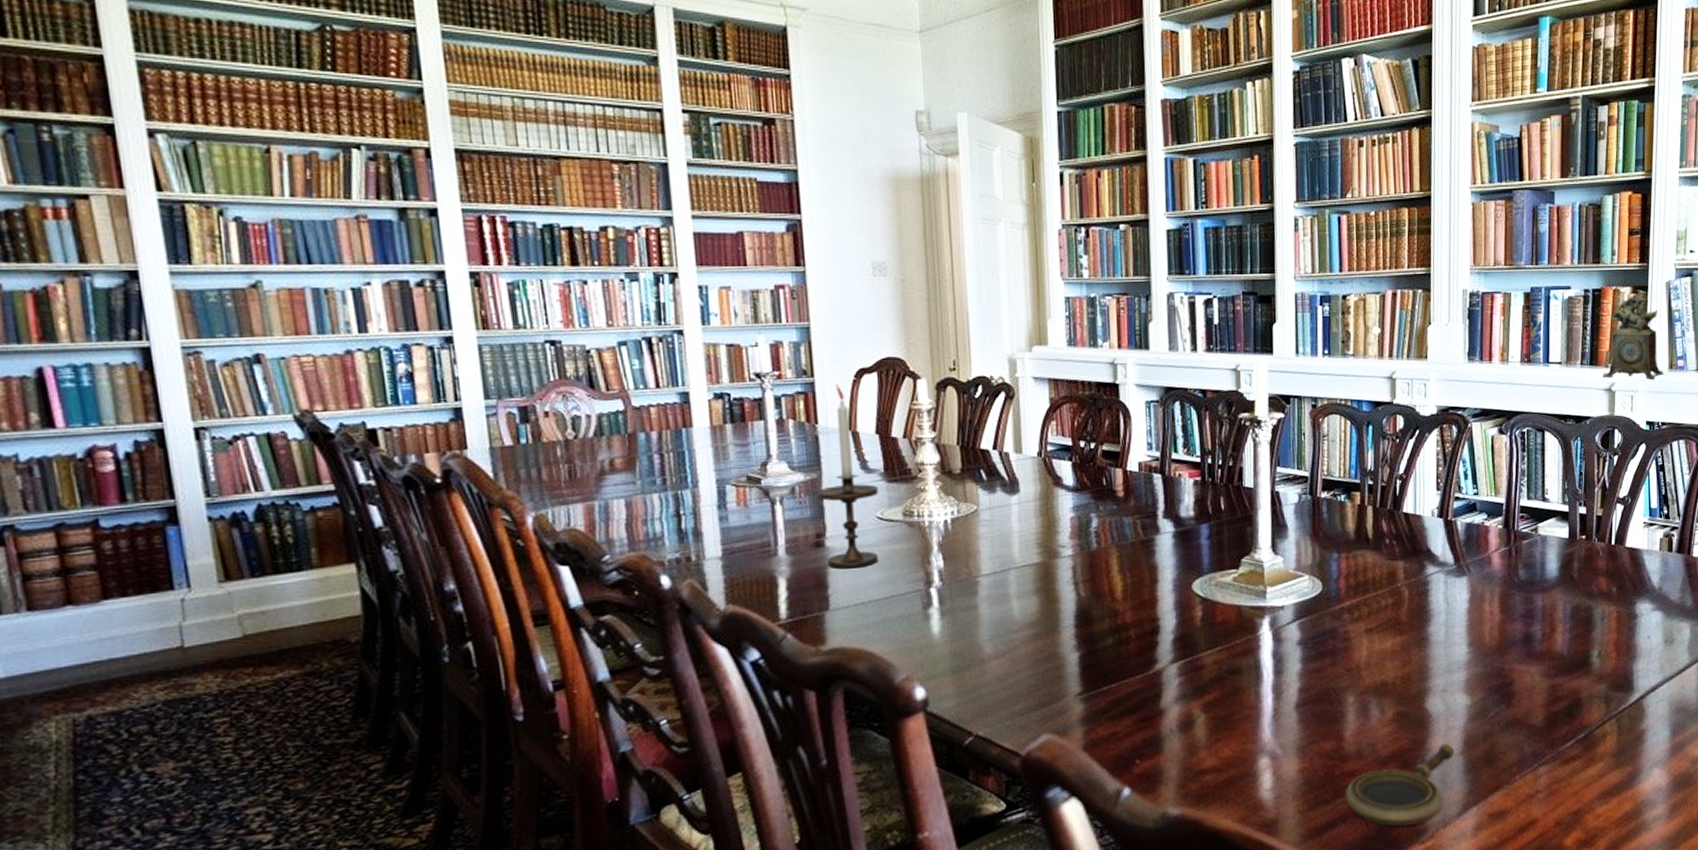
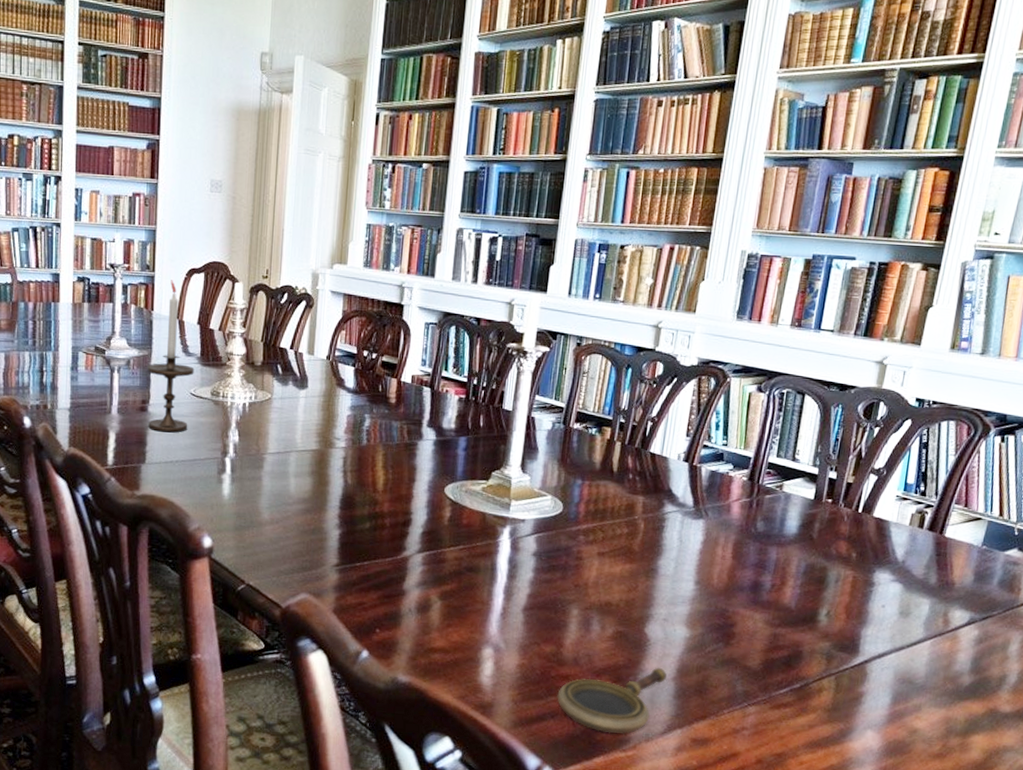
clock: present [1603,294,1663,380] -> none [876,271,948,358]

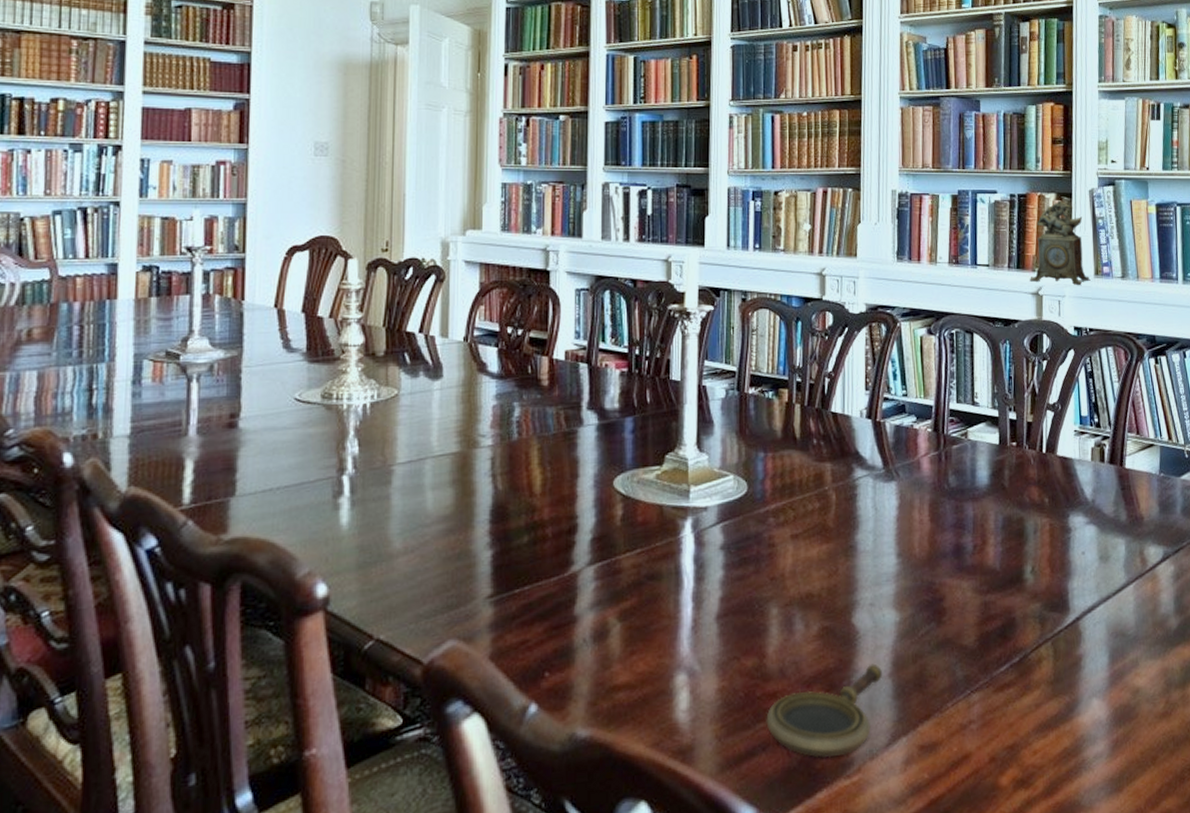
candlestick: present [147,280,195,433] -> none [237,261,299,453]
clock: none [876,271,948,358] -> present [1030,200,1089,285]

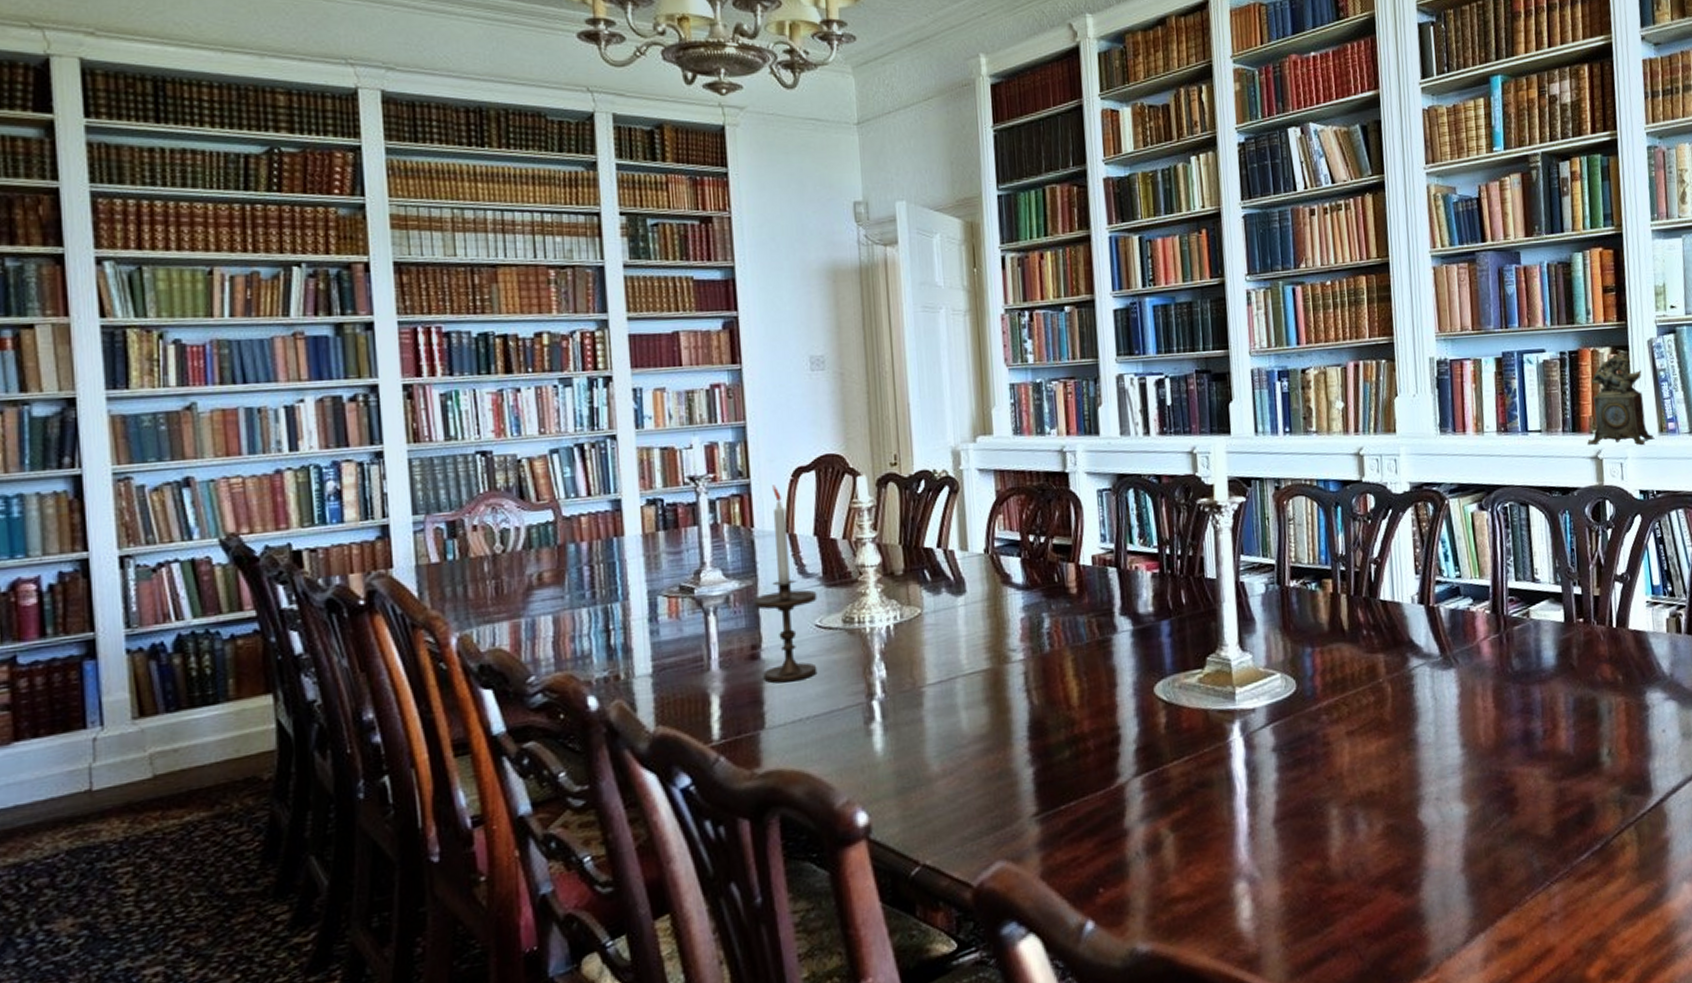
candlestick: none [237,261,299,453] -> present [753,485,818,683]
magnifying glass: present [766,663,883,758] -> none [1333,859,1455,960]

